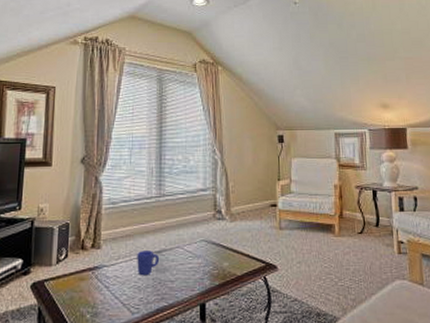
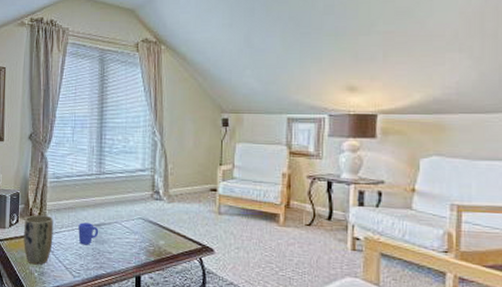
plant pot: none [73,246,109,305] -> present [24,215,54,265]

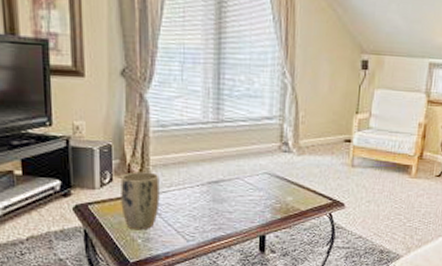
mug: present [78,223,99,245] -> none [191,180,217,205]

